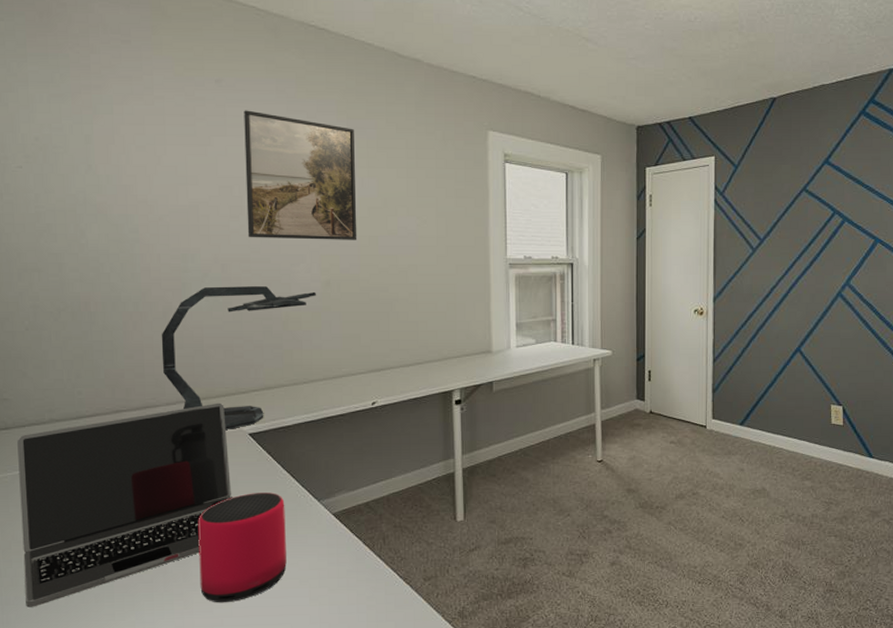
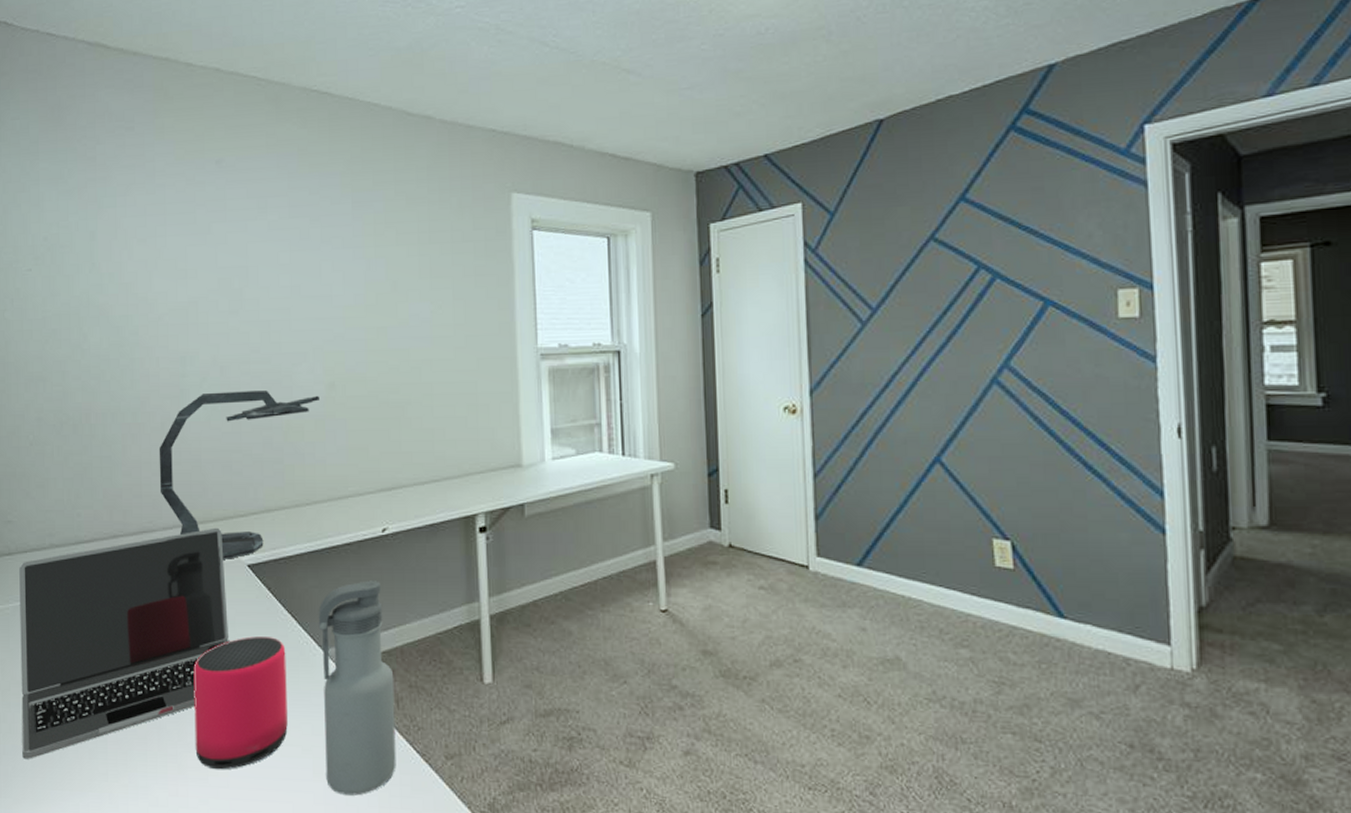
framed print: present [244,110,357,240] -> none [244,191,364,336]
water bottle: none [314,444,382,615] -> present [318,580,396,796]

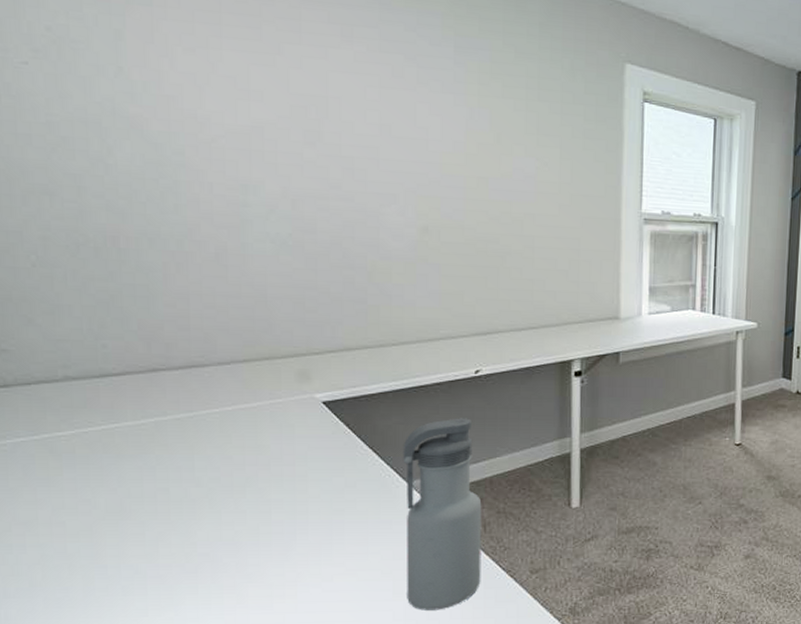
laptop: present [19,527,231,759] -> none [20,364,302,601]
desk lamp: present [159,391,319,559] -> none [212,225,410,396]
speaker: present [193,636,288,770] -> none [256,471,366,597]

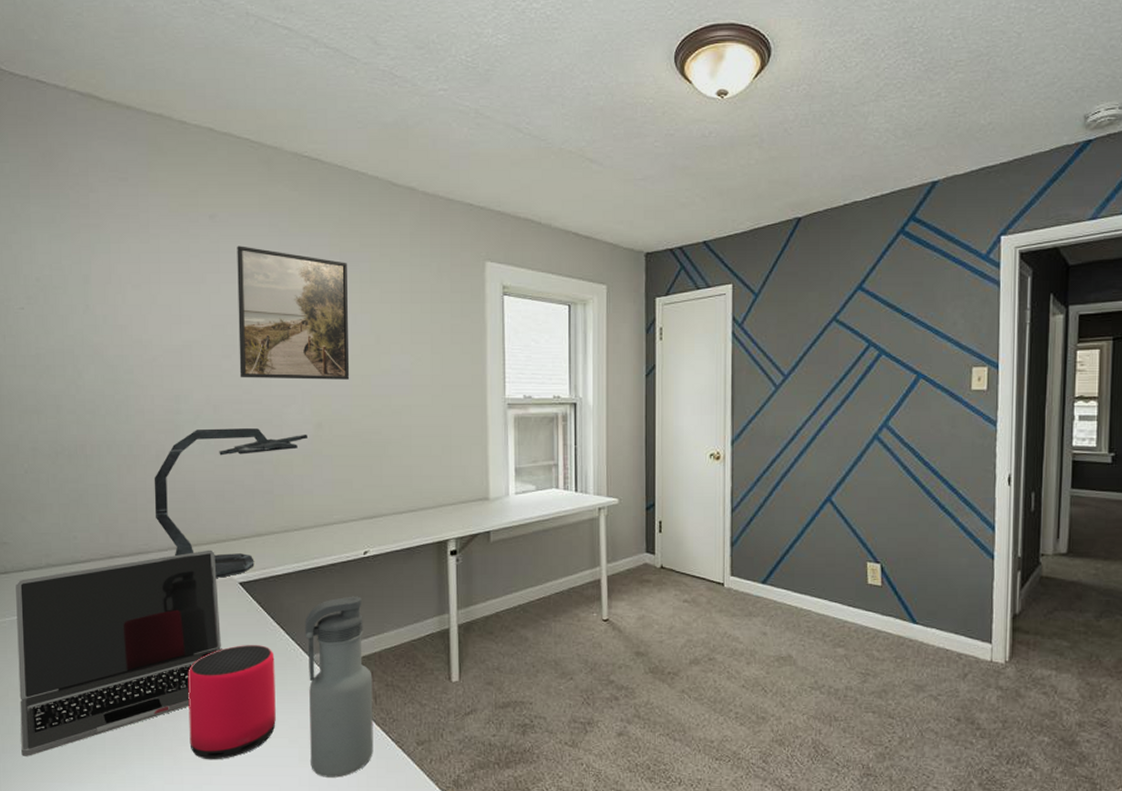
laptop: none [20,364,302,601] -> present [15,549,223,756]
desk lamp: none [212,225,410,396] -> present [154,428,307,578]
speaker: none [256,471,366,597] -> present [188,645,276,760]
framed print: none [324,15,464,181] -> present [237,246,350,380]

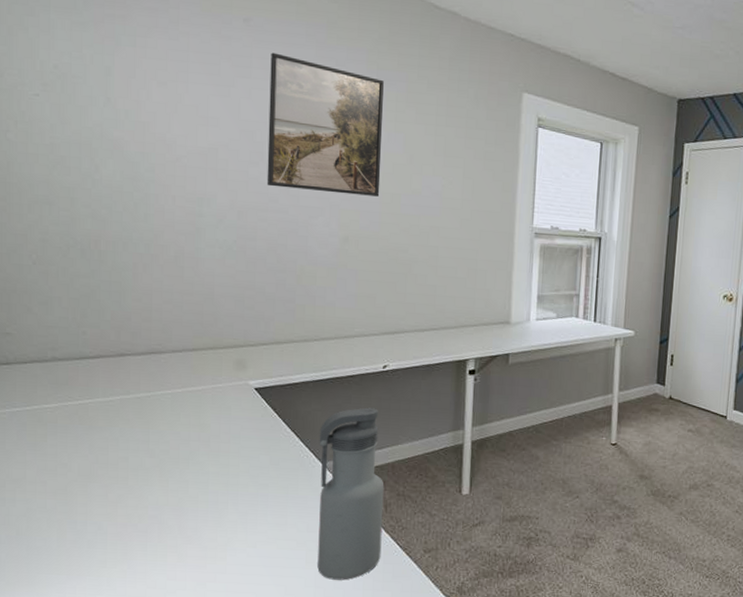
laptop: present [15,549,223,756] -> none [17,353,235,548]
desk lamp: present [154,428,307,578] -> none [170,233,333,382]
speaker: present [188,645,276,760] -> none [195,449,287,559]

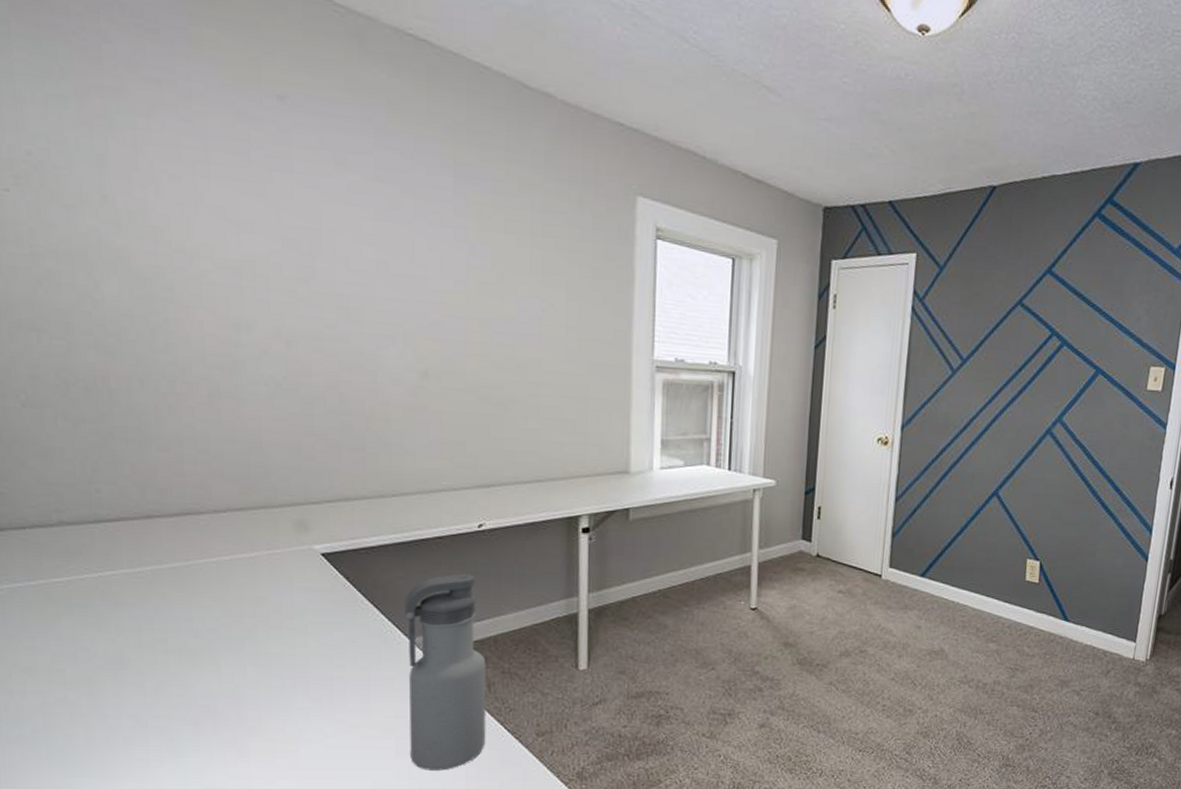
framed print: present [266,52,384,197] -> none [316,140,465,323]

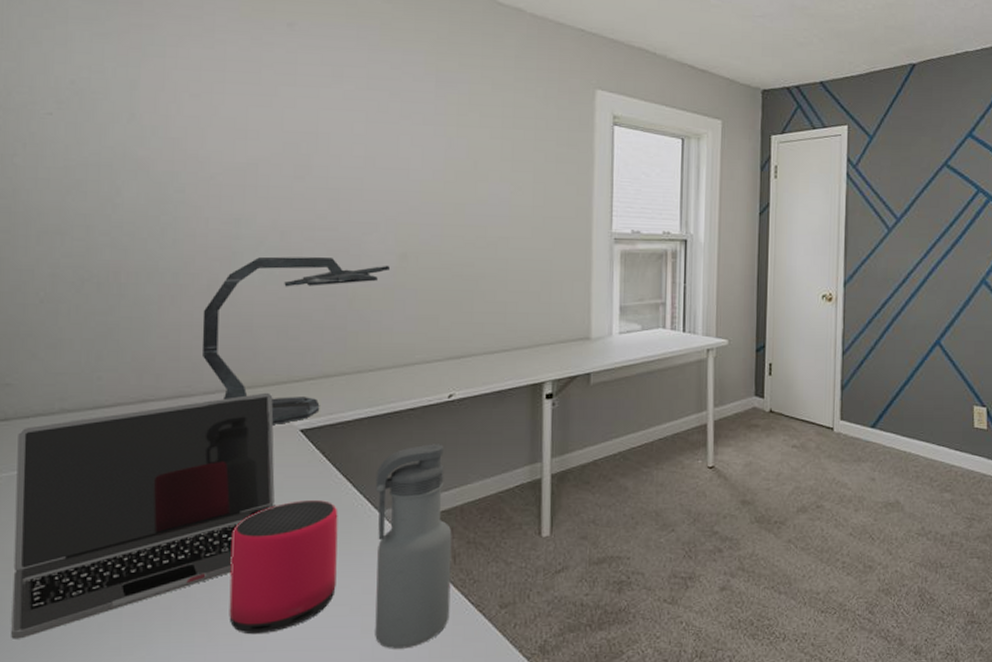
laptop: none [15,513,301,748] -> present [11,392,277,639]
desk lamp: none [205,367,409,547] -> present [201,256,390,424]
speaker: none [255,625,368,752] -> present [229,500,338,635]

